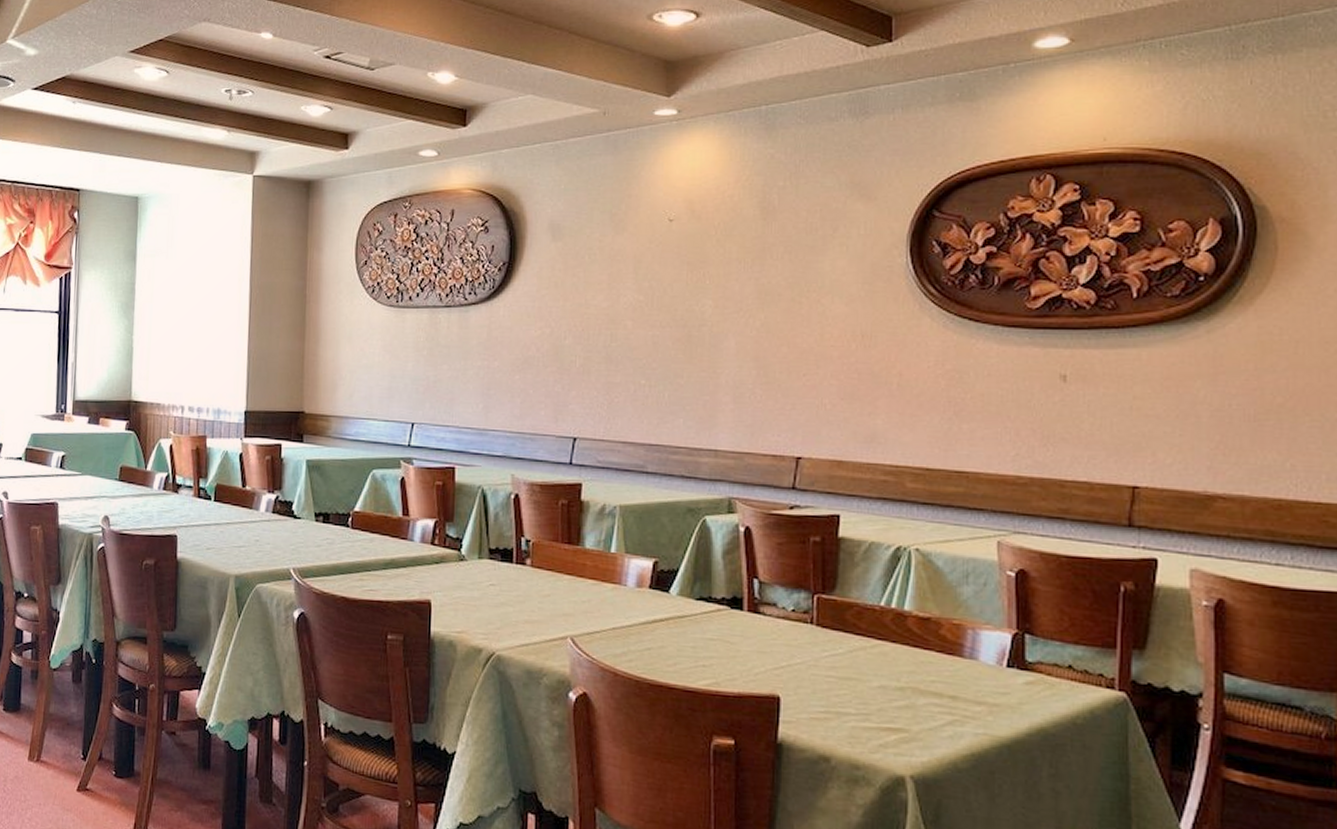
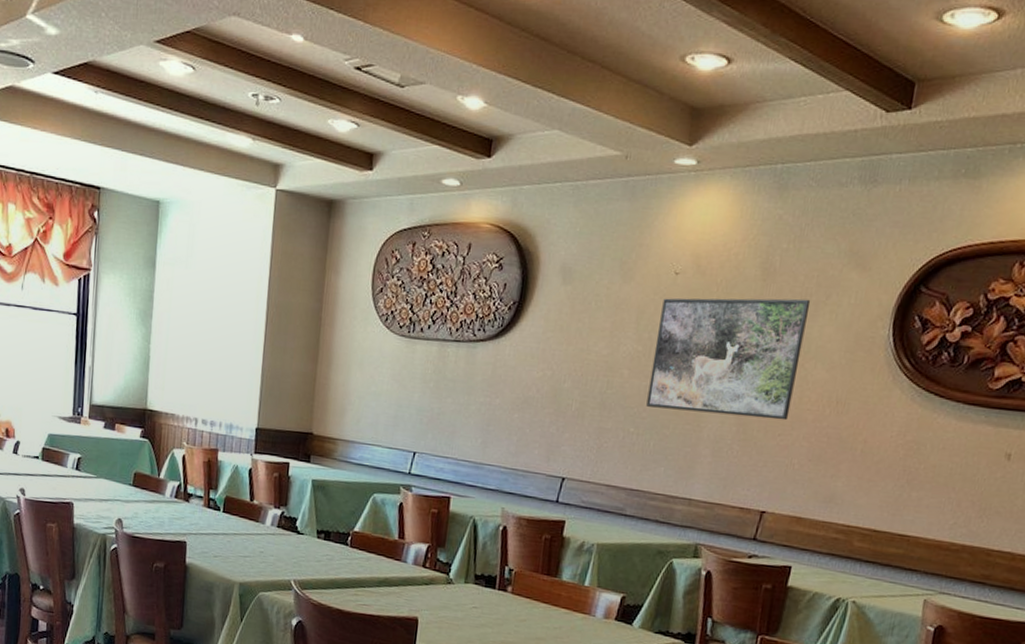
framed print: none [655,234,817,359] -> present [646,298,811,421]

